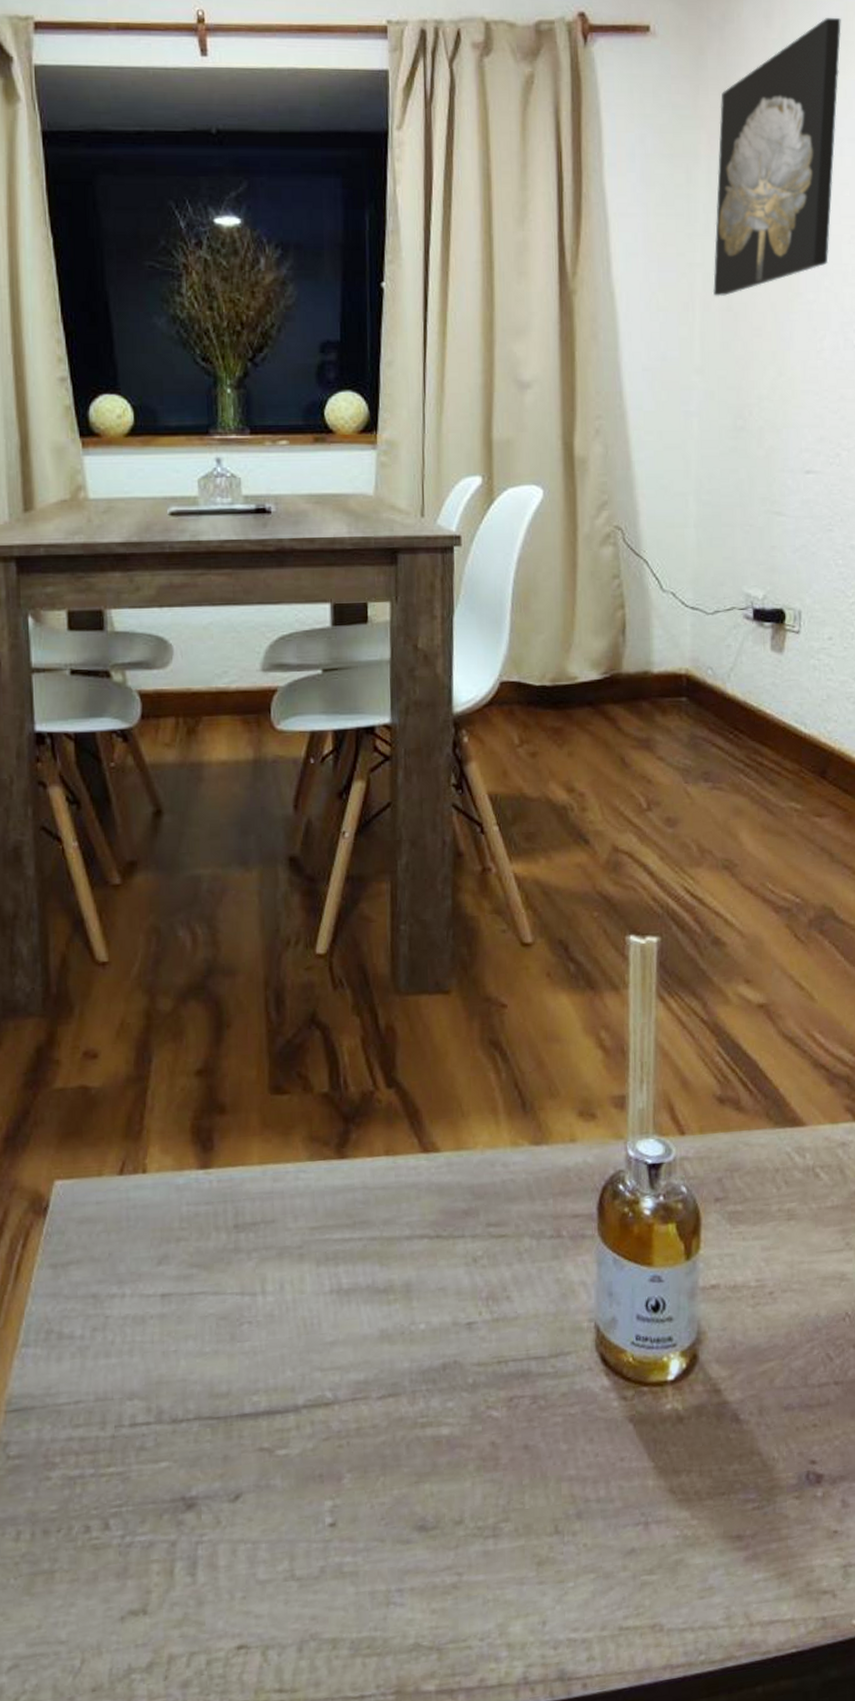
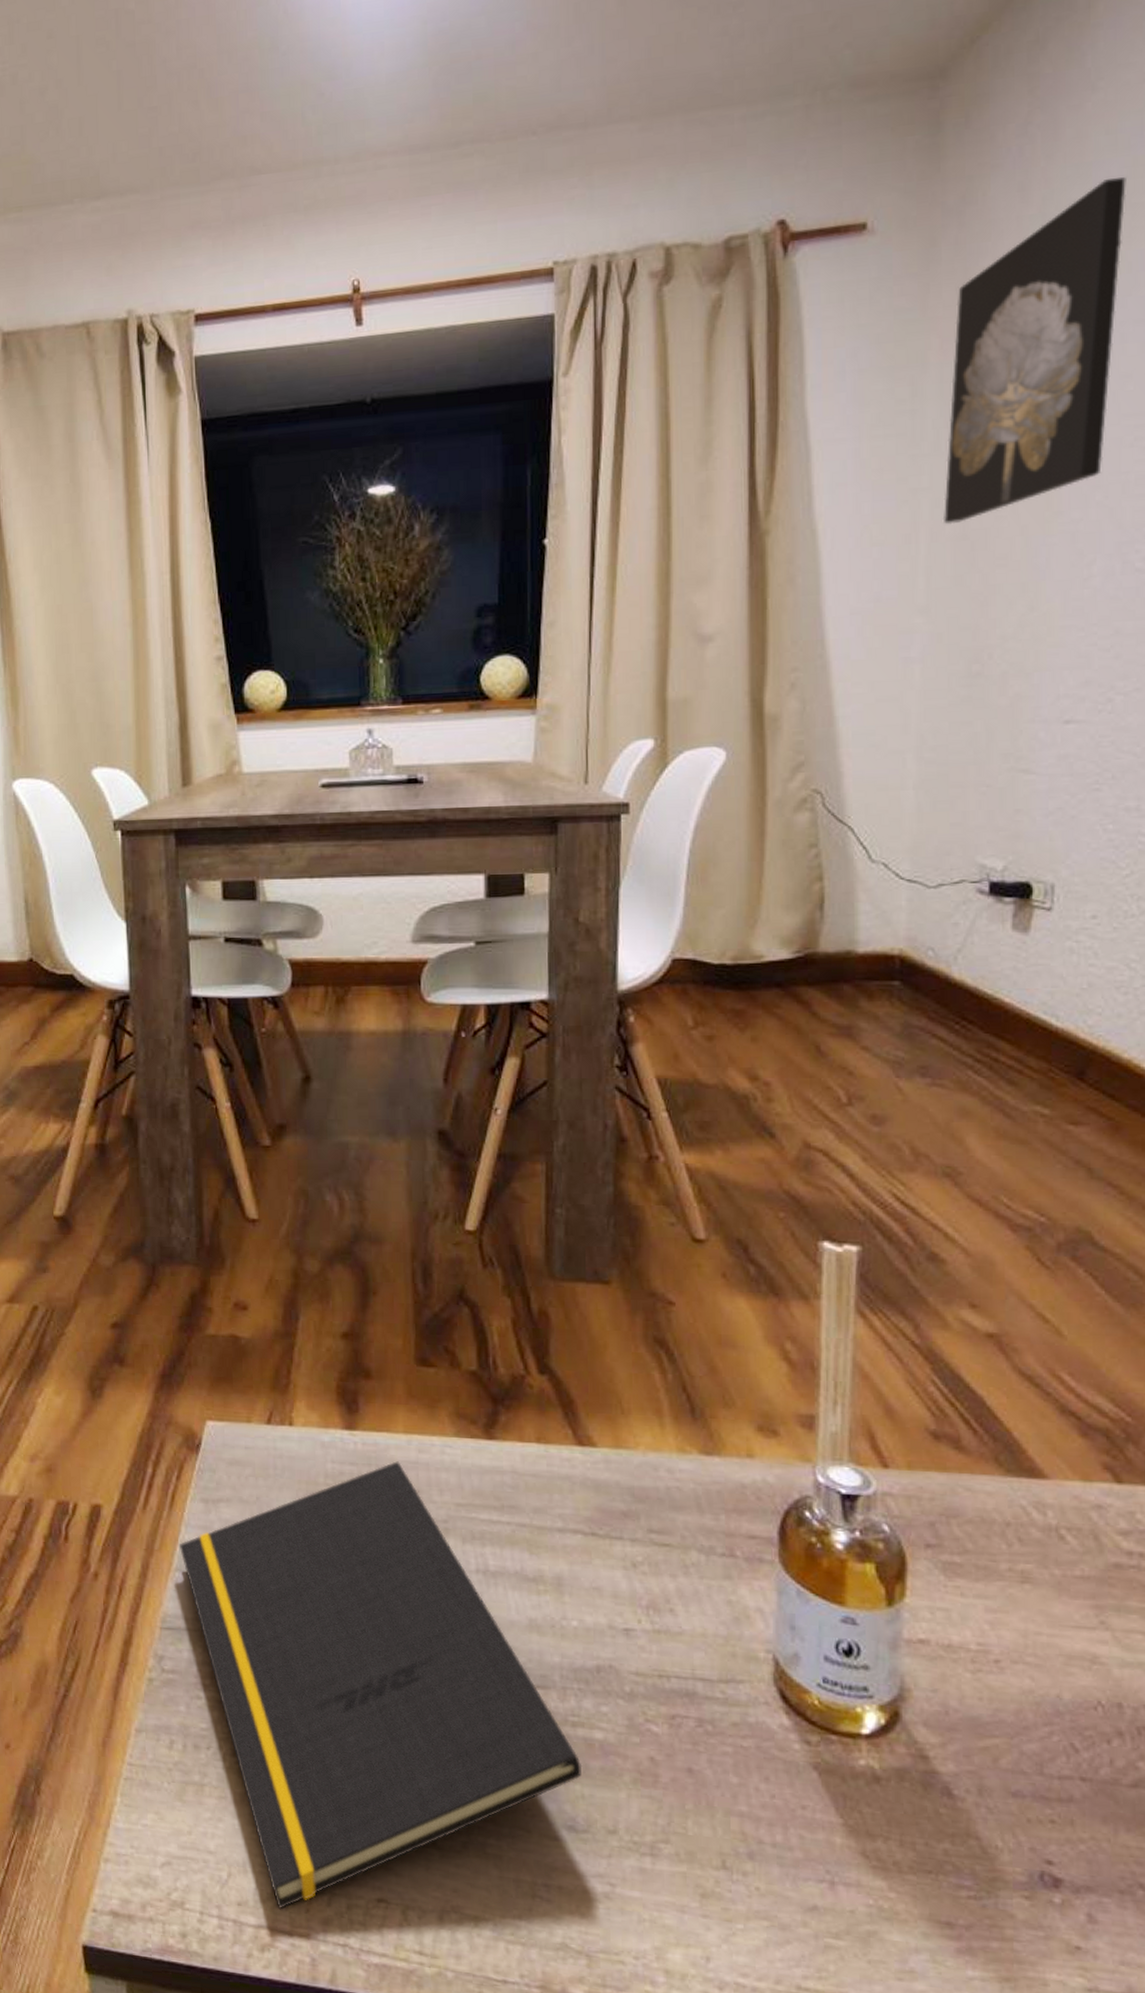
notepad: none [25,1194,431,1684] -> present [178,1461,583,1909]

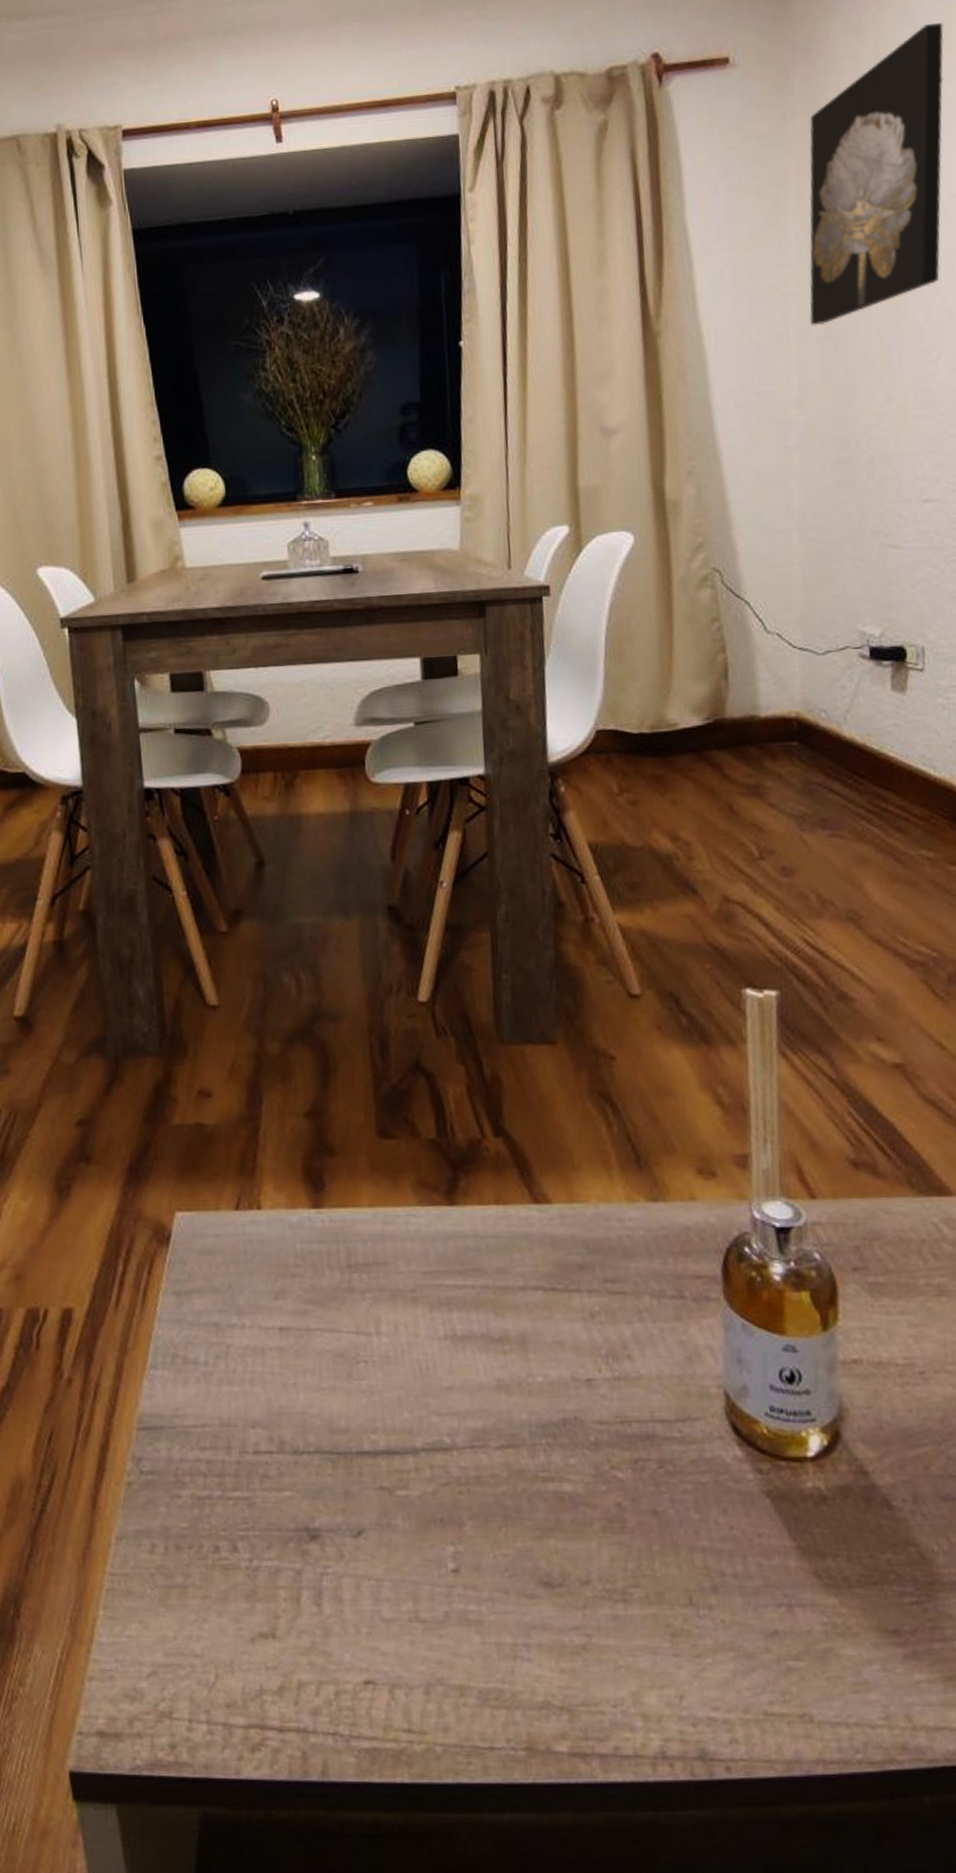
notepad: present [178,1461,583,1909] -> none [152,1235,555,1706]

